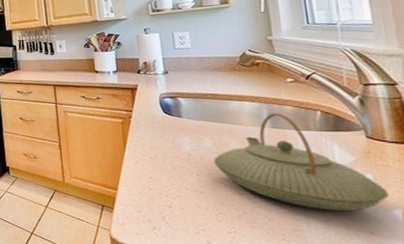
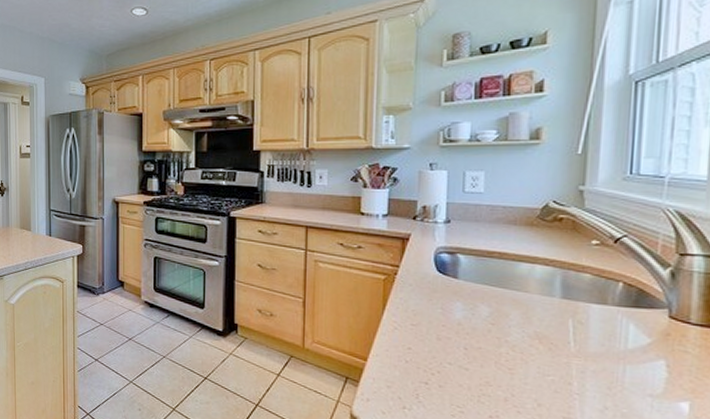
teapot: present [214,113,389,212] -> none [487,281,679,401]

